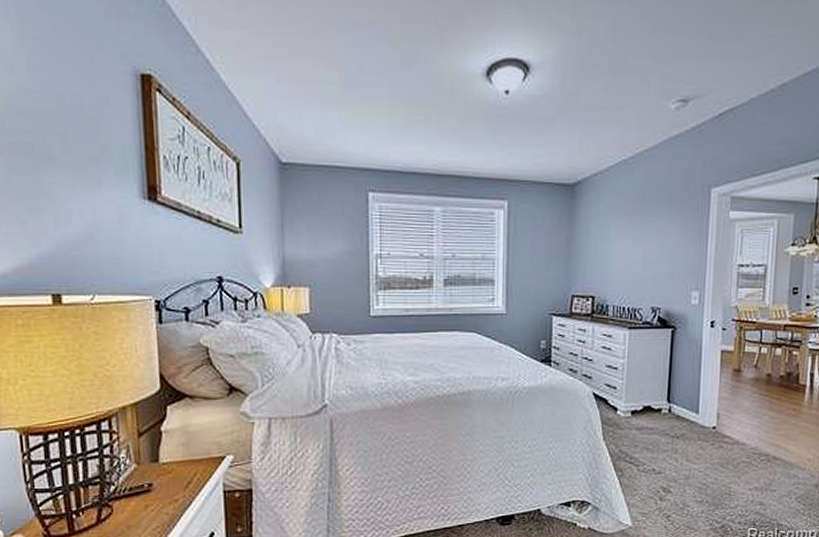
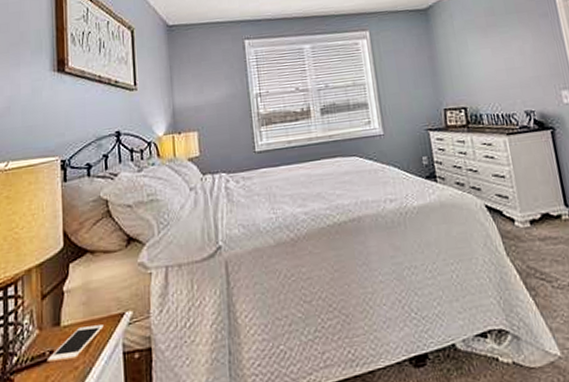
cell phone: none [145,465,204,494] -> present [46,325,104,362]

